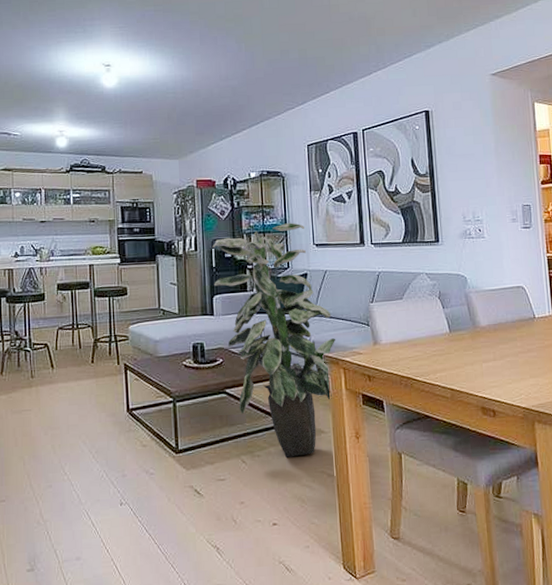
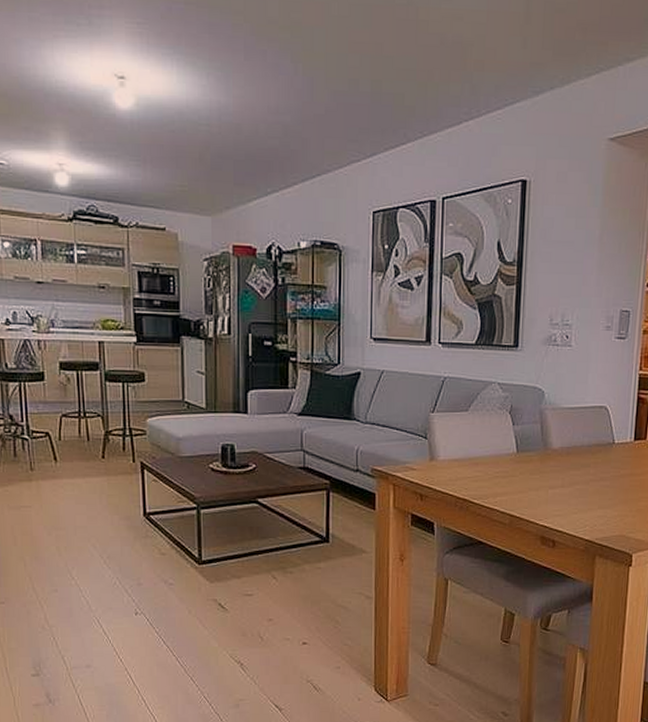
indoor plant: present [212,223,336,458] -> none [249,309,388,576]

